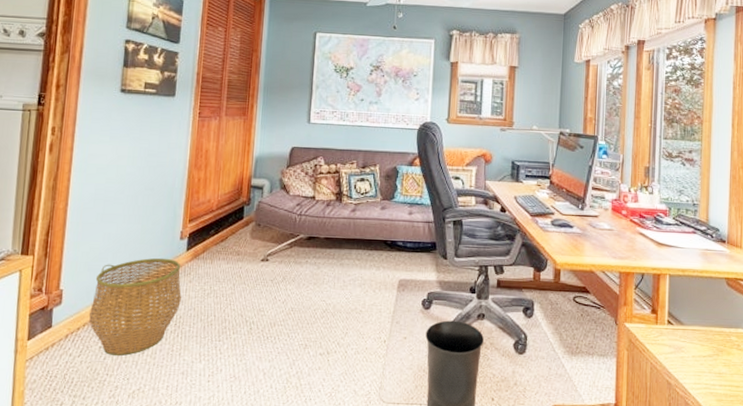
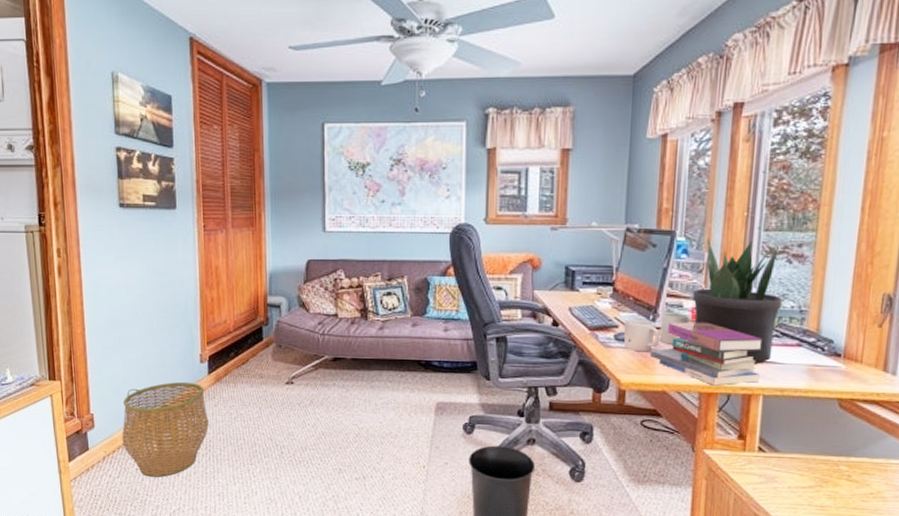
mug: none [558,207,587,236] -> present [623,319,660,352]
books: none [580,211,667,266] -> present [651,322,763,386]
mug: none [587,202,616,230] -> present [659,311,697,345]
planter: none [612,143,680,248] -> present [693,238,783,364]

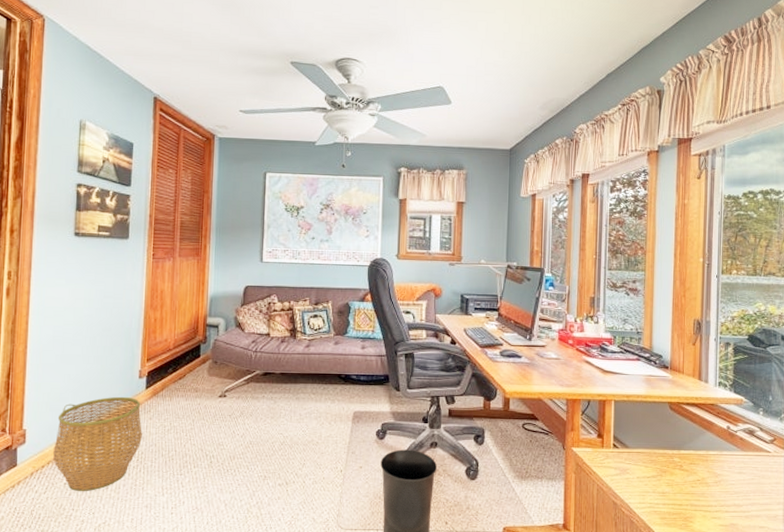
mug: present [623,319,660,352] -> none [507,338,535,366]
books: present [651,322,763,386] -> none [528,341,612,393]
mug: present [659,311,697,345] -> none [534,332,563,360]
planter: present [693,238,783,364] -> none [559,274,624,375]

